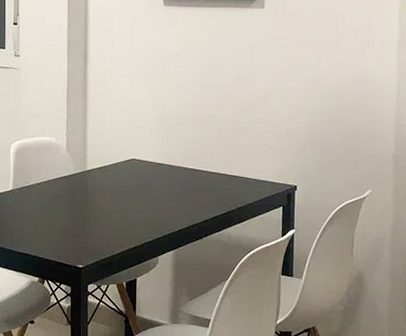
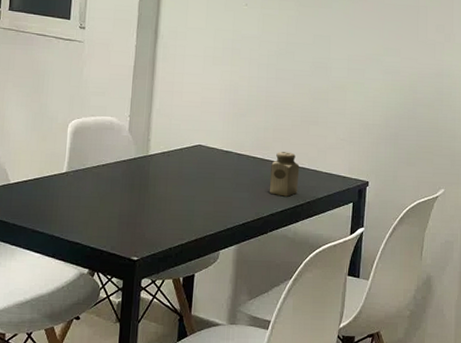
salt shaker: none [201,161,230,203] -> present [269,152,300,197]

